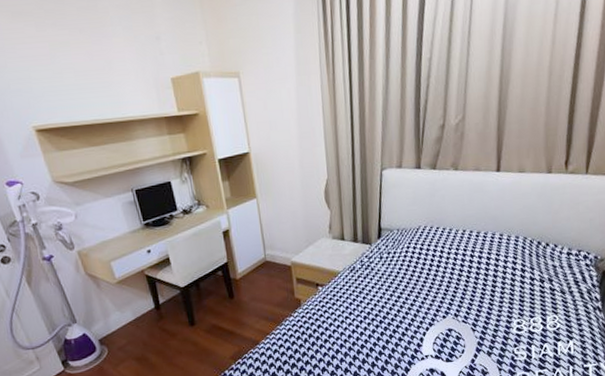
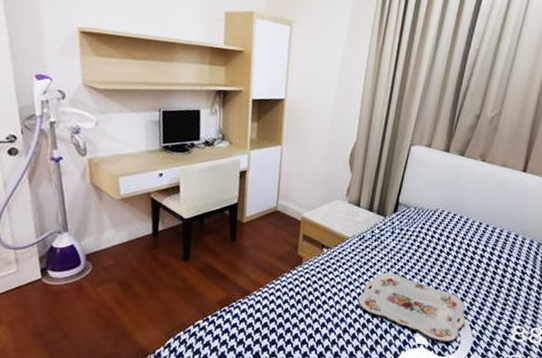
serving tray: none [361,295,466,349] -> present [358,272,465,342]

